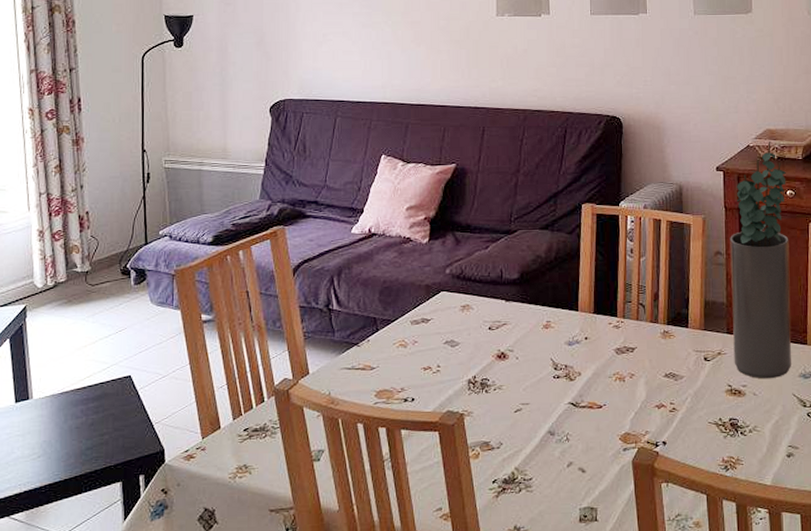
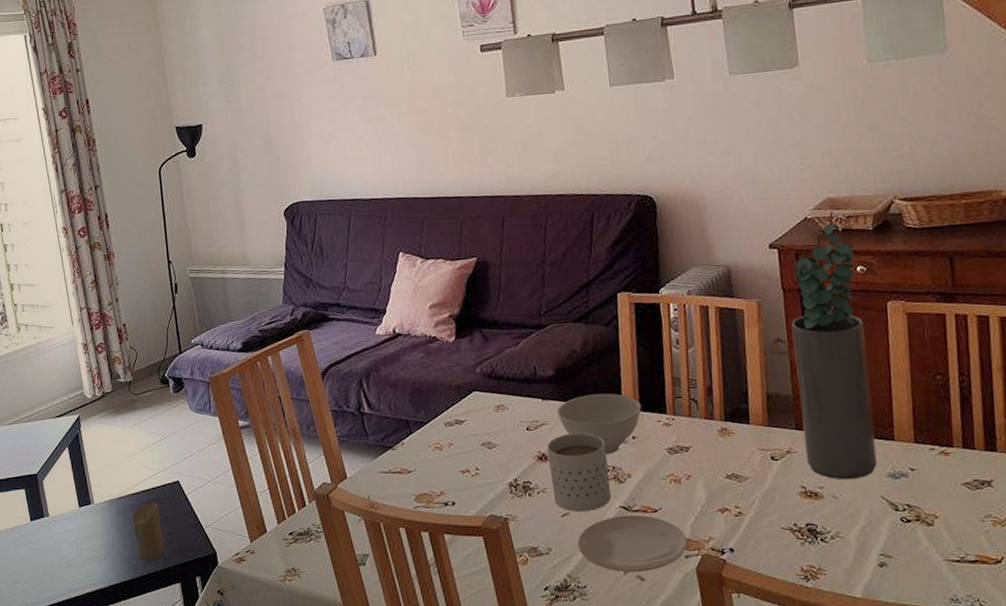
candle: none [75,398,108,459] -> present [133,503,165,560]
mug: none [506,333,562,407] -> present [547,432,612,511]
bowl: none [518,297,595,353] -> present [557,393,642,454]
plate: none [527,410,626,465] -> present [577,515,688,573]

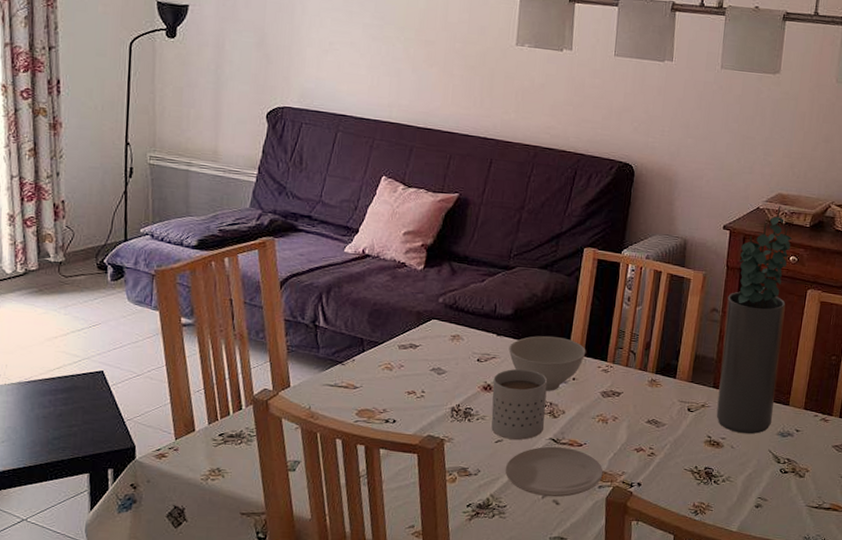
candle: present [133,503,165,560] -> none [43,390,76,448]

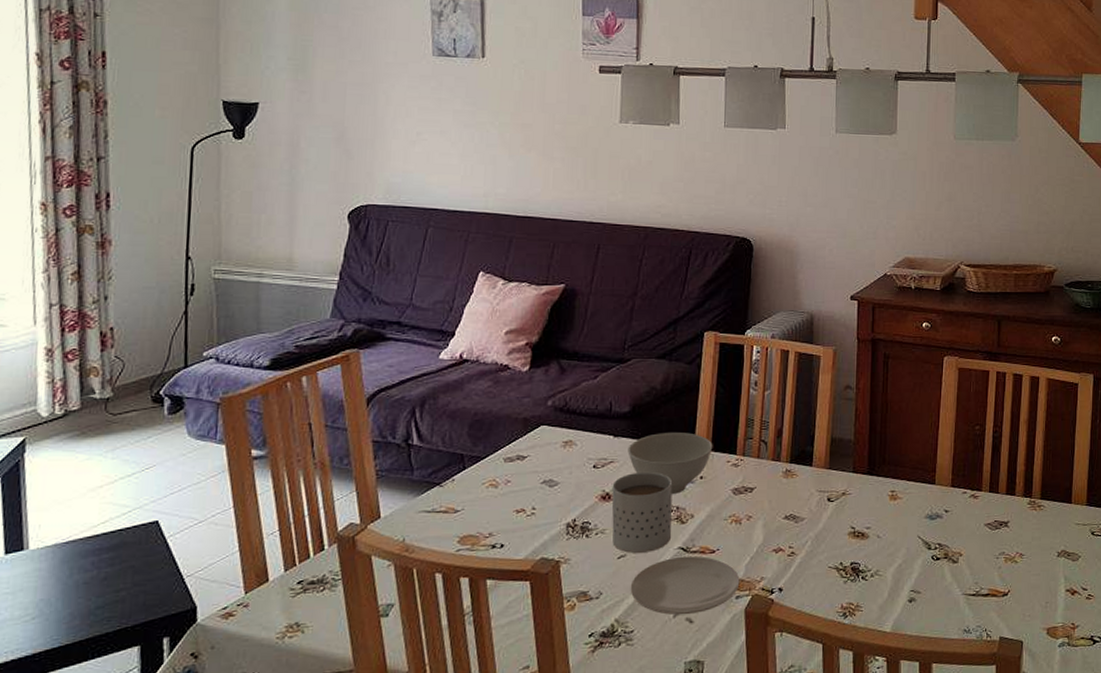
vase: present [716,206,792,434] -> none [858,271,923,521]

